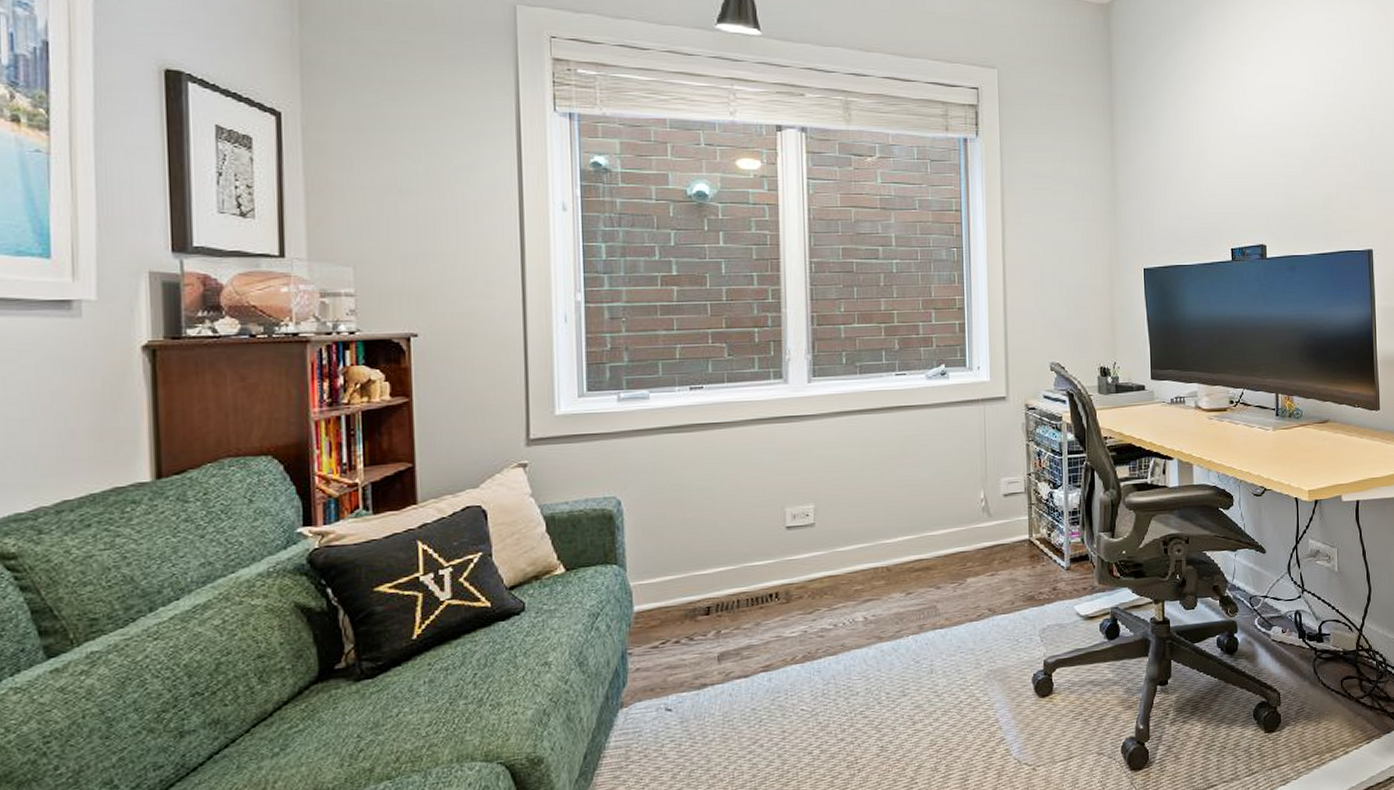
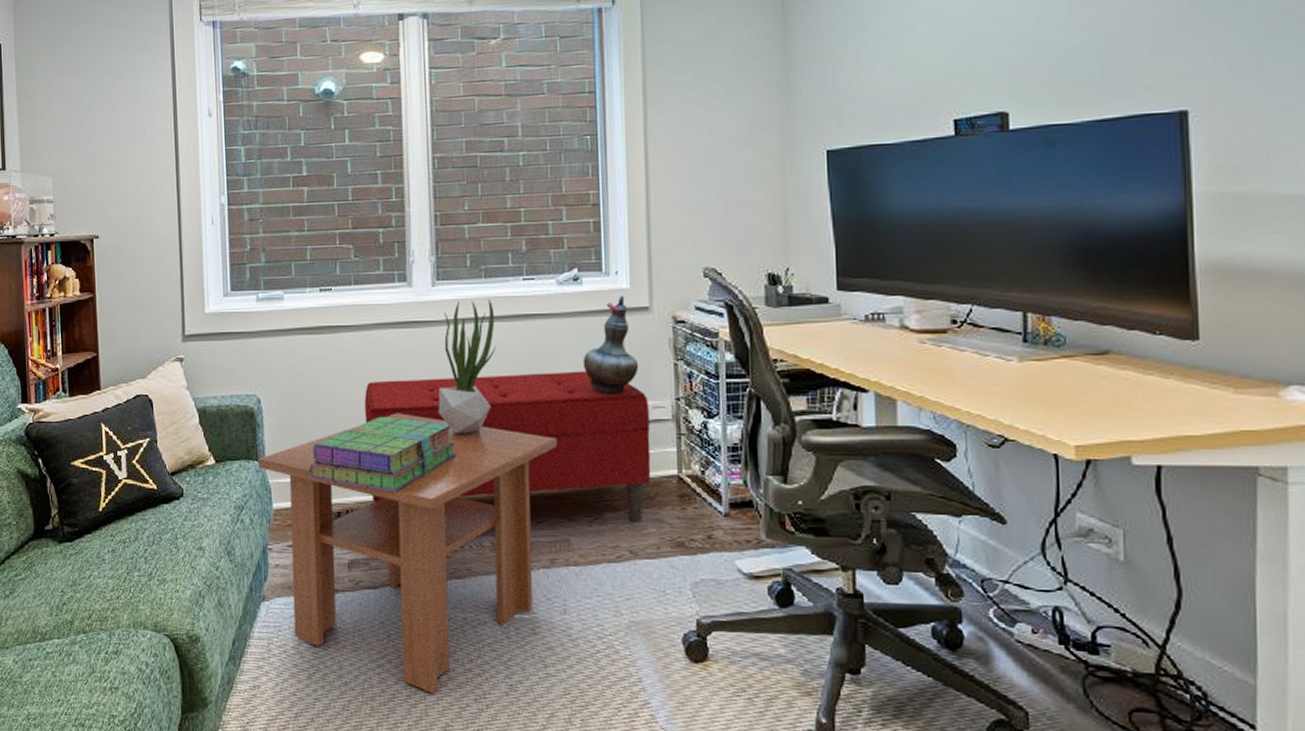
coffee table: none [617,504,926,769] -> present [258,413,557,694]
stack of books: none [675,508,831,581] -> present [308,416,456,492]
bench: none [737,454,1007,593] -> present [364,371,651,523]
potted plant: none [813,392,870,520] -> present [438,298,496,434]
decorative vase: none [949,388,997,474] -> present [582,296,639,394]

